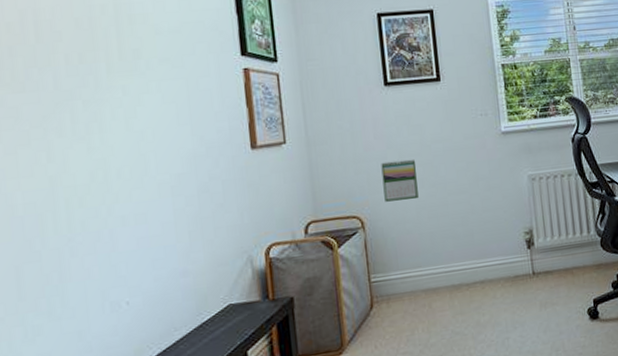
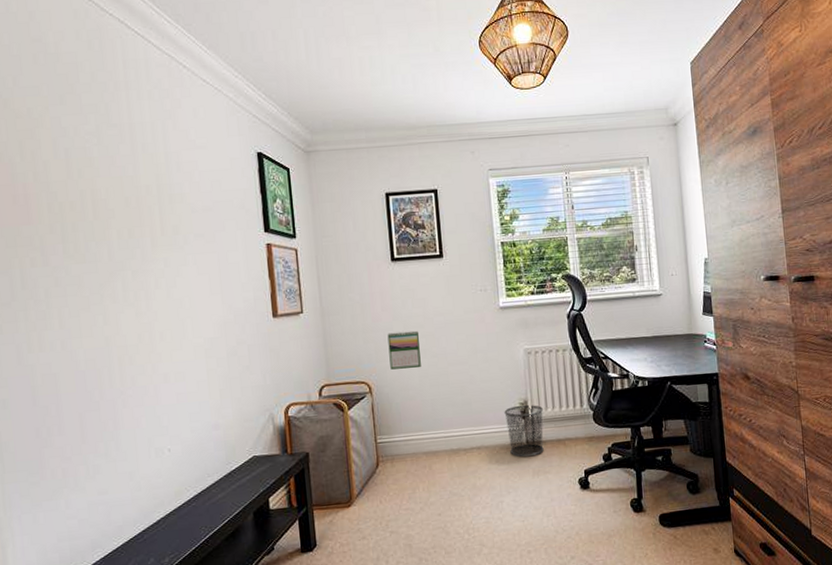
waste bin: none [508,233,551,290] -> present [504,404,544,458]

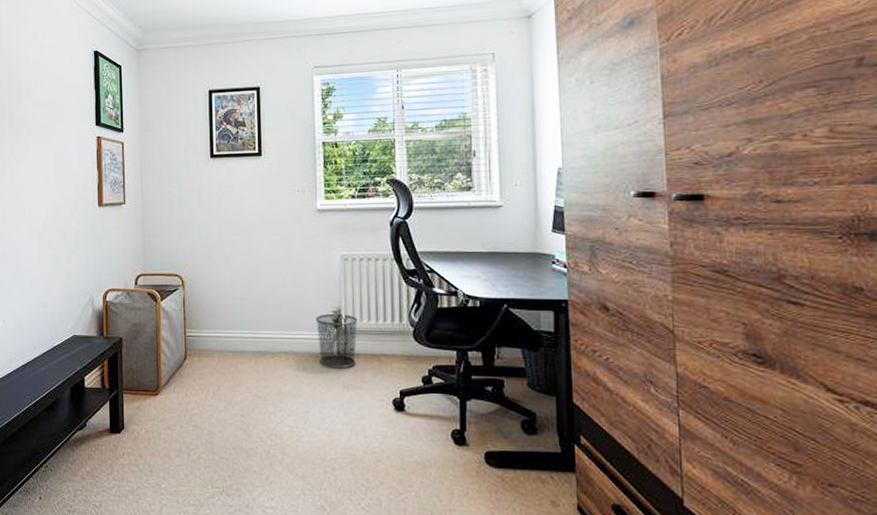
calendar: present [387,330,421,370] -> none [202,228,234,266]

